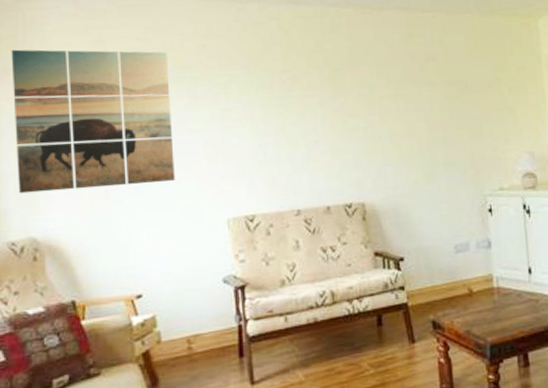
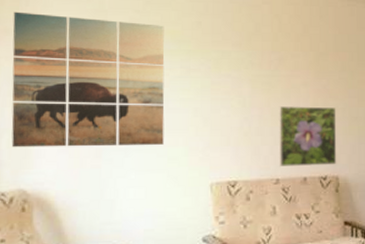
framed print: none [294,127,362,197] -> present [278,106,337,167]

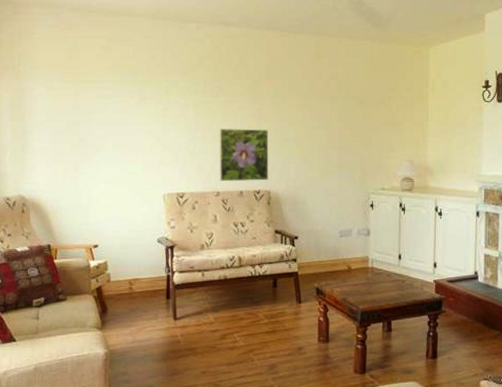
wall art: present [11,11,165,148] -> none [9,51,126,162]

